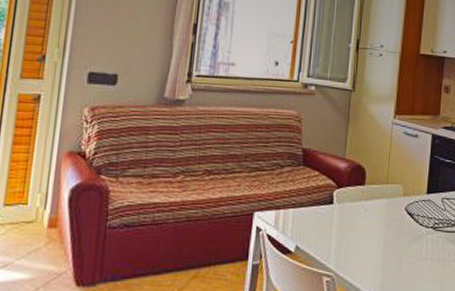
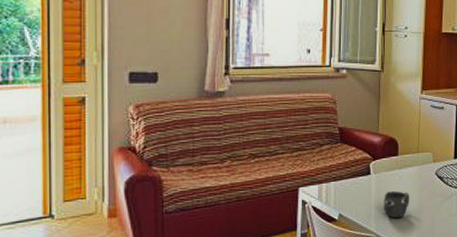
mug: none [345,225,376,257] -> present [384,191,410,219]

